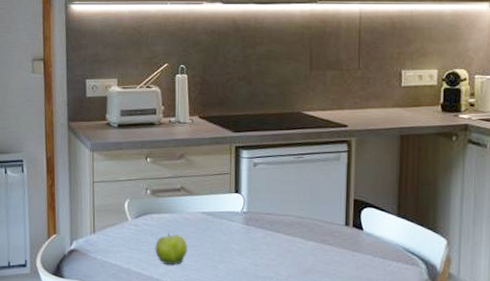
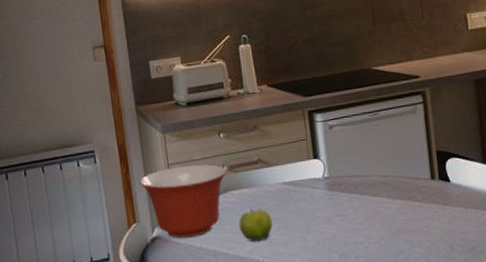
mixing bowl: none [64,184,149,254] -> present [139,164,227,238]

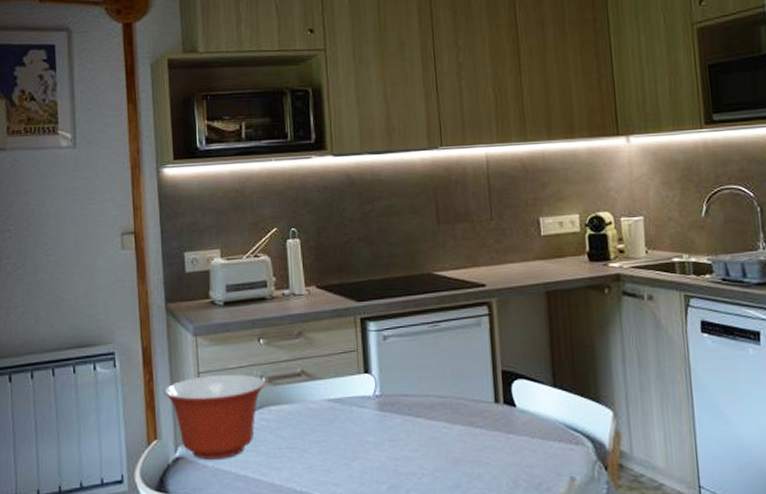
fruit: present [239,207,273,242] -> none [275,427,314,468]

